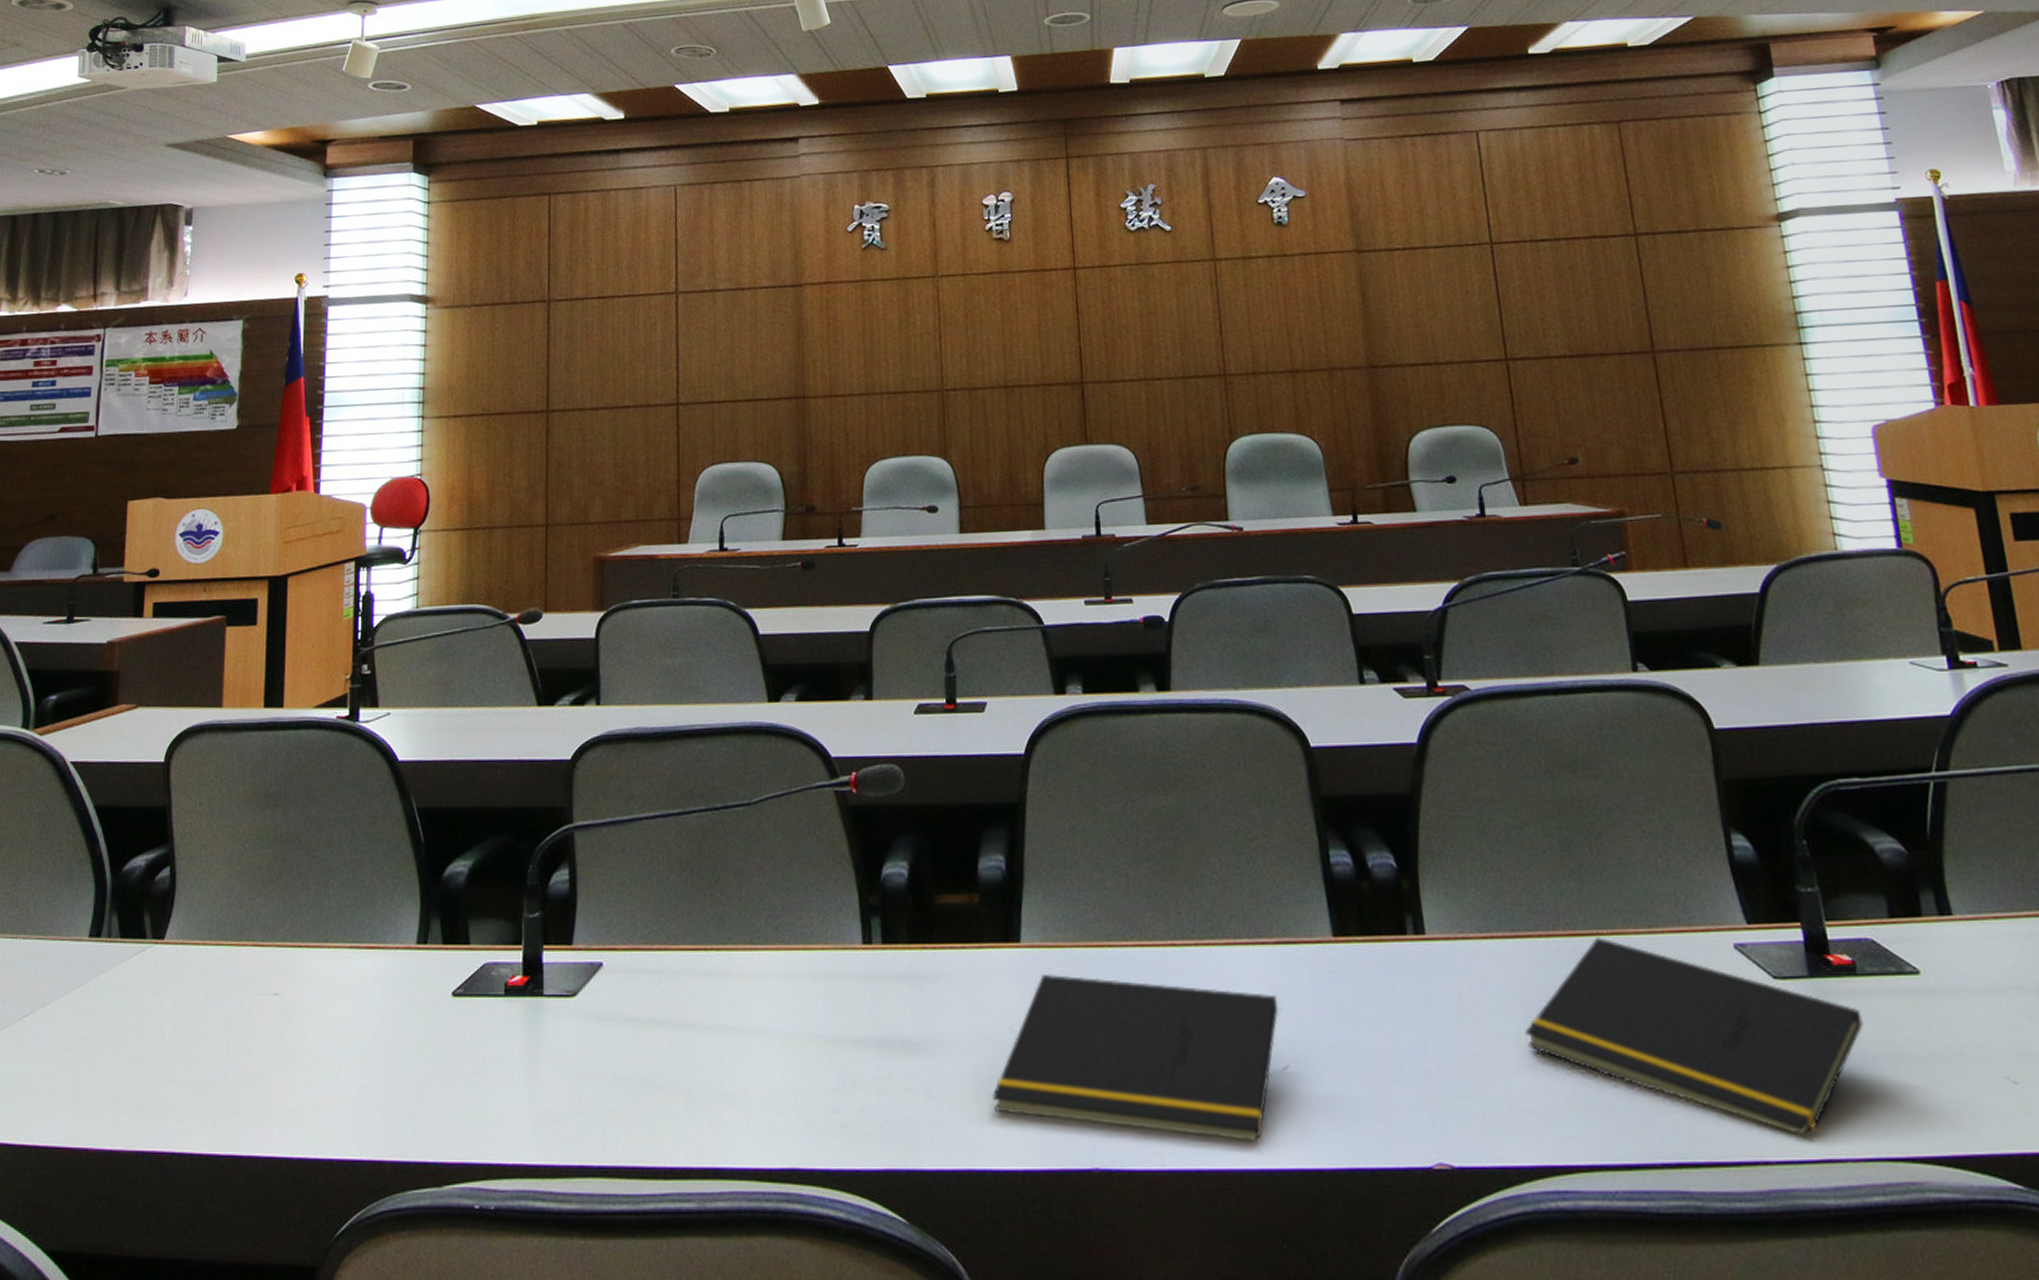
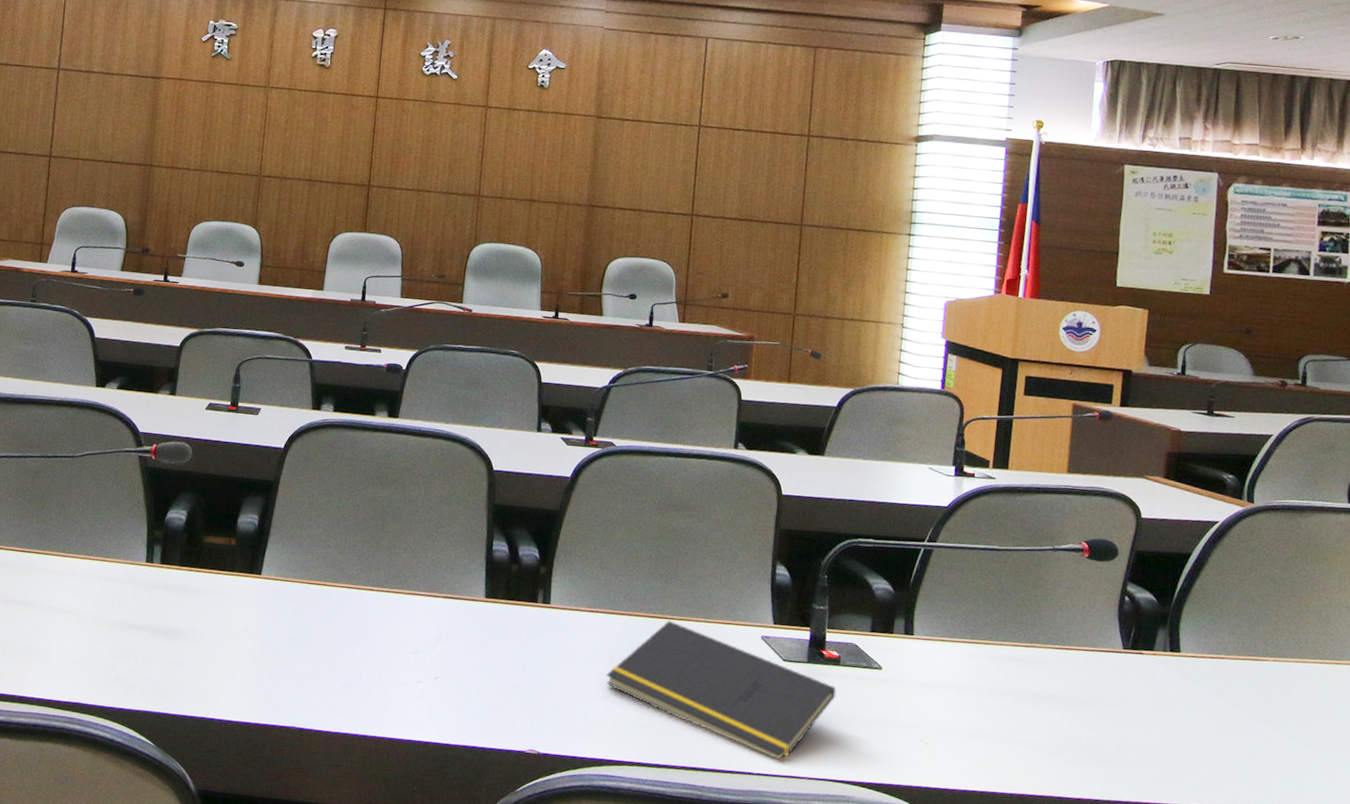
notepad: present [993,973,1279,1142] -> none [226,598,439,722]

